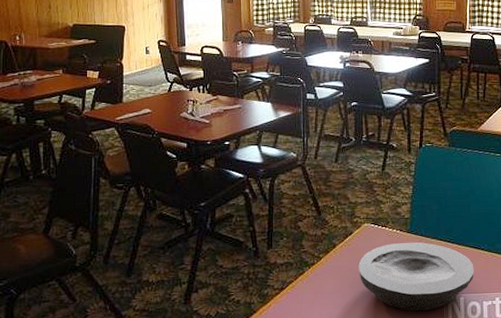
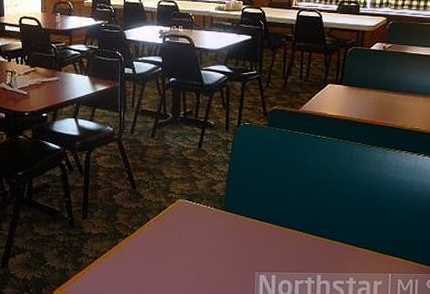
plate: present [358,242,474,311] -> none [171,219,288,286]

